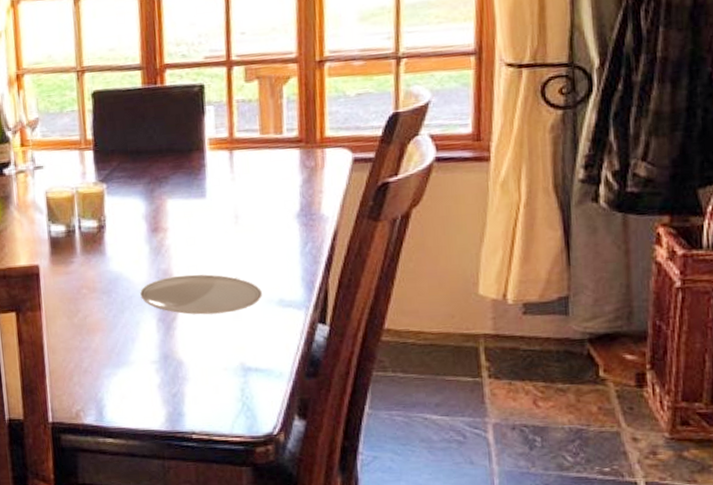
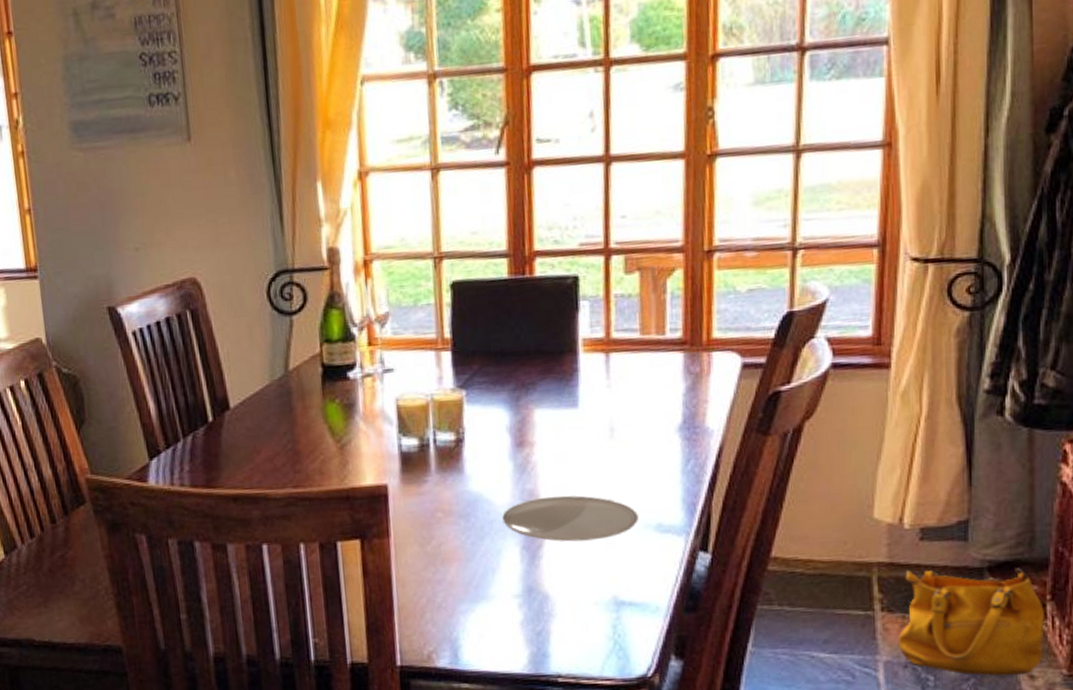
handbag: none [505,339,646,439] -> present [897,568,1044,677]

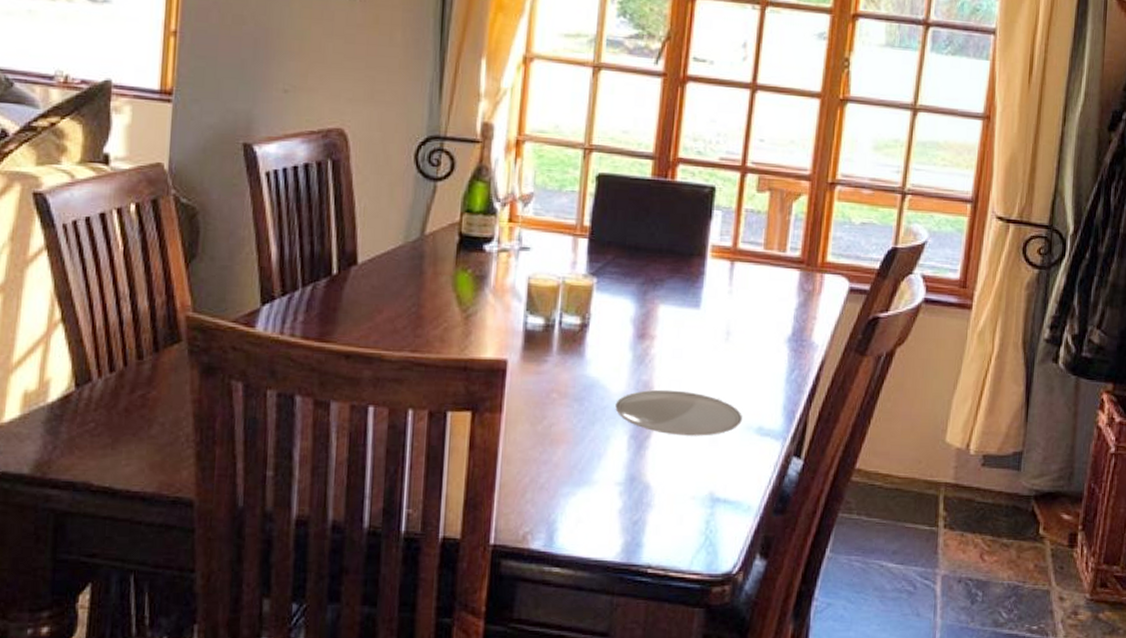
handbag: present [897,568,1044,677] -> none [955,492,1076,597]

